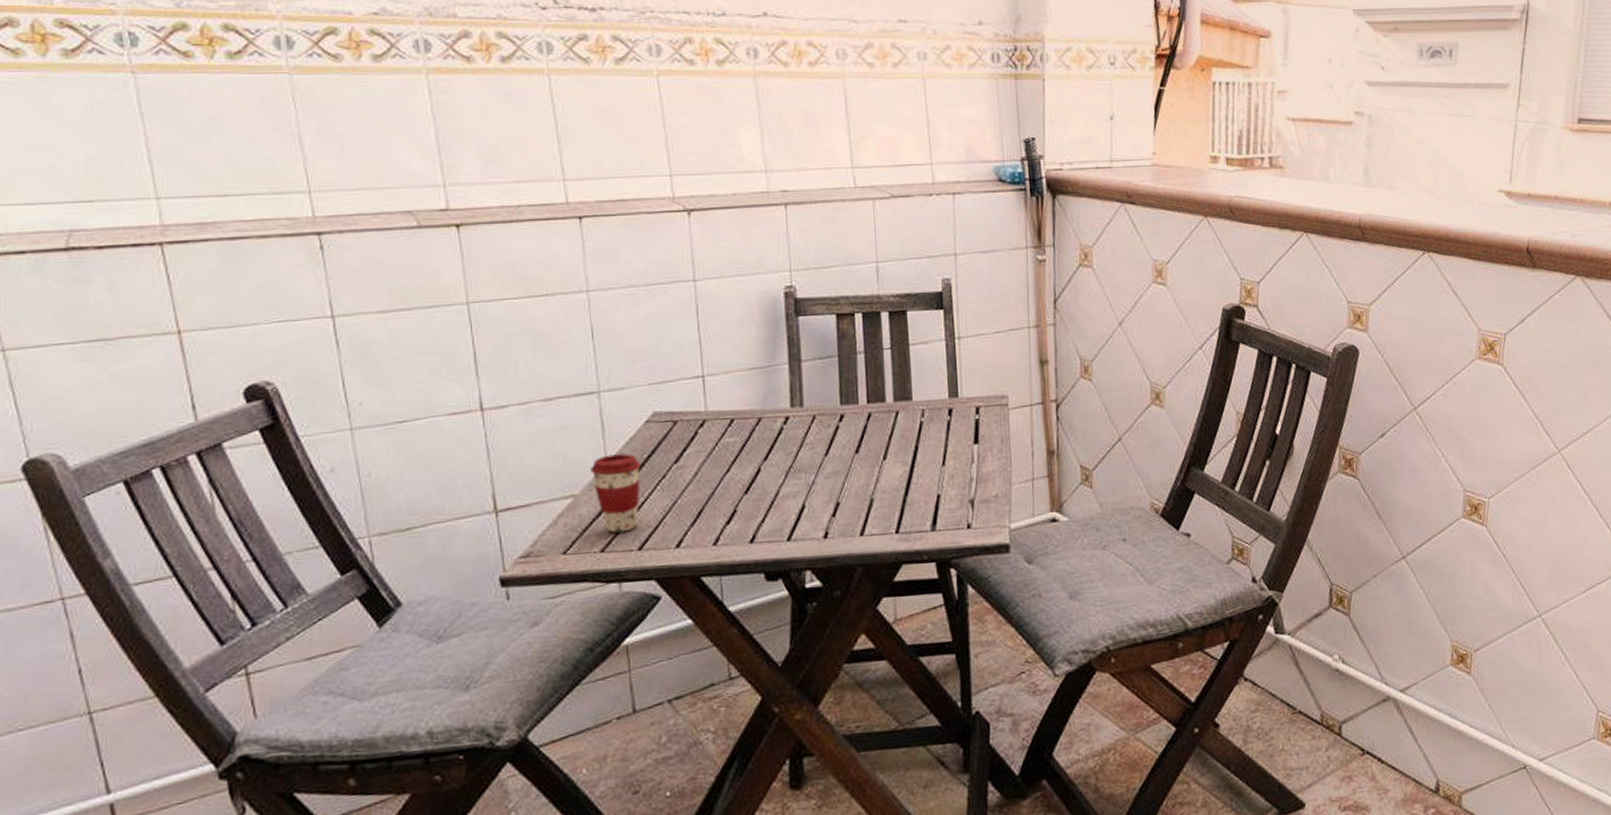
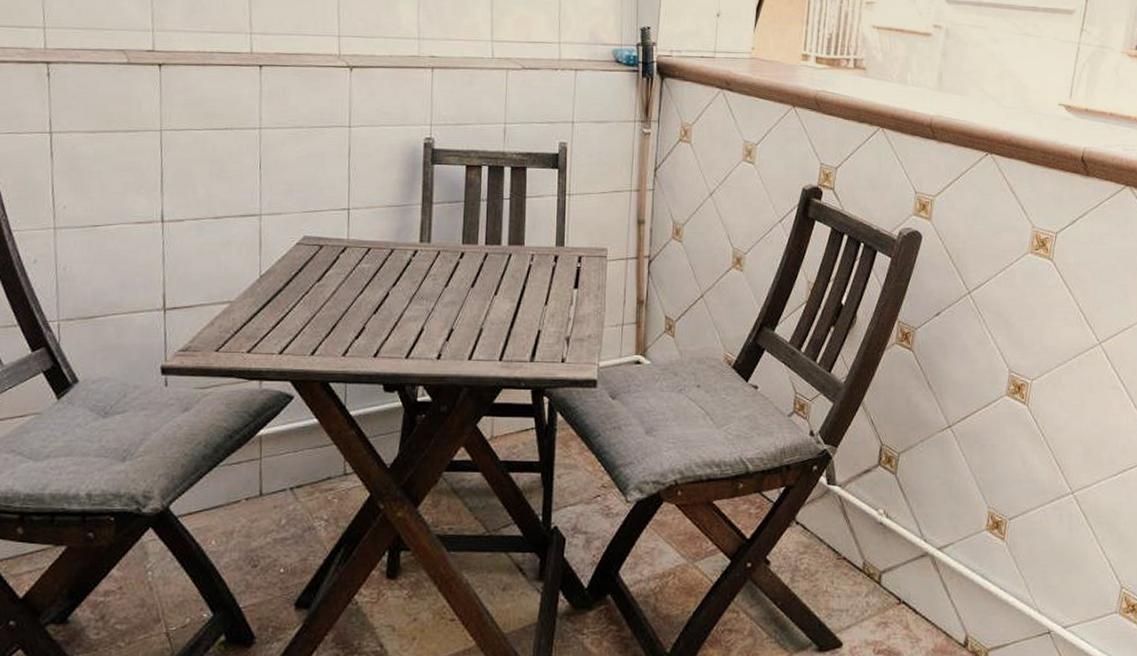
coffee cup: present [590,453,641,533] -> none [246,269,289,337]

